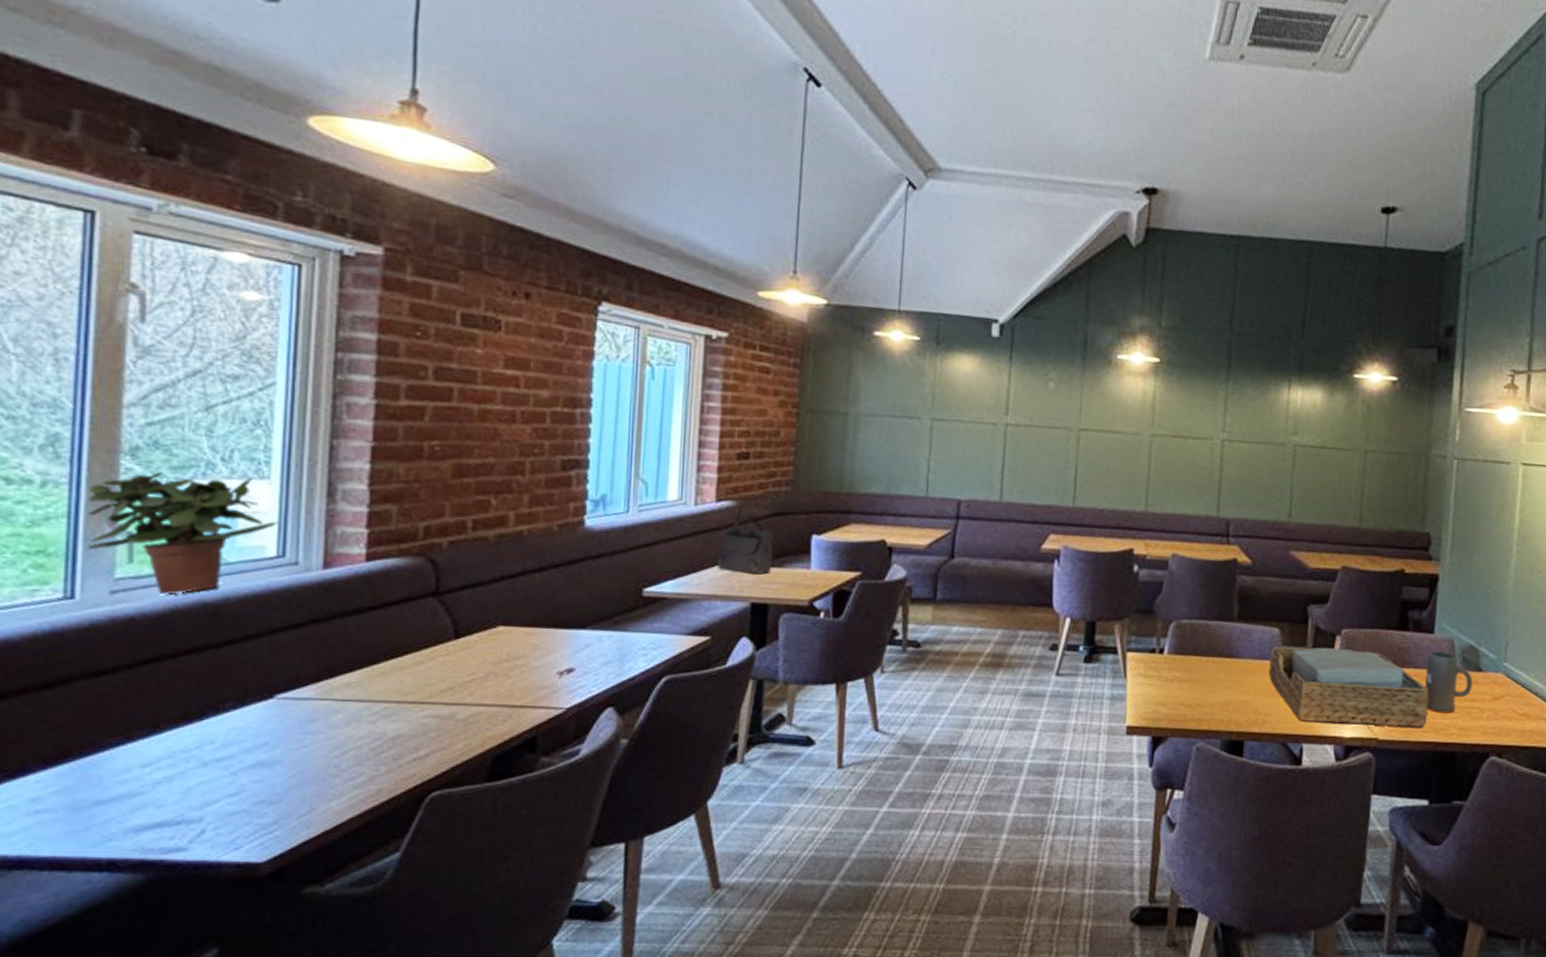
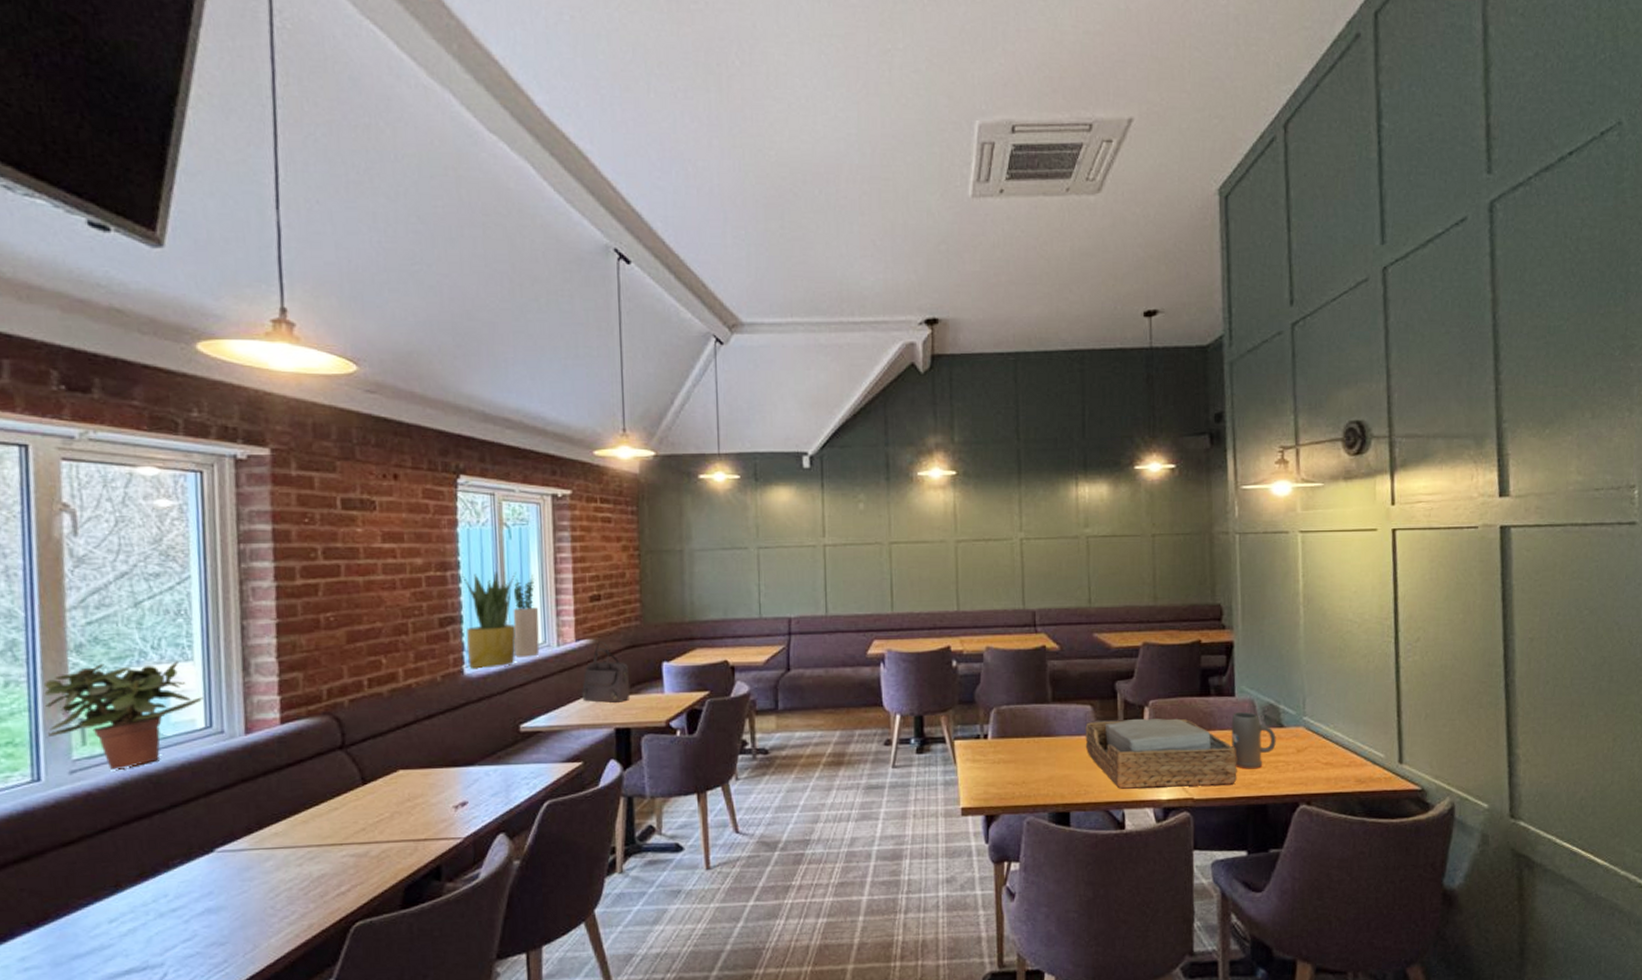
planter: none [590,413,656,523] -> present [462,570,517,669]
vase: none [645,422,678,515] -> present [513,574,540,657]

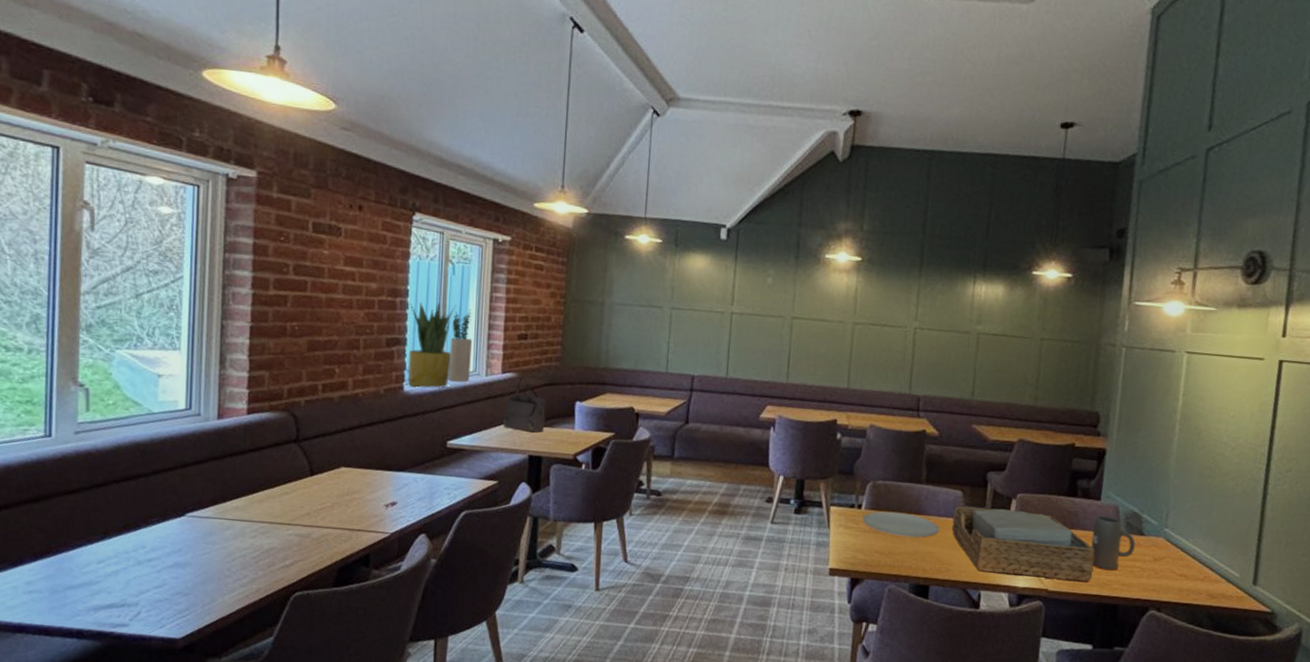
potted plant: present [44,661,203,770] -> none [58,343,186,436]
plate: none [990,737,1074,764] -> present [862,511,940,538]

